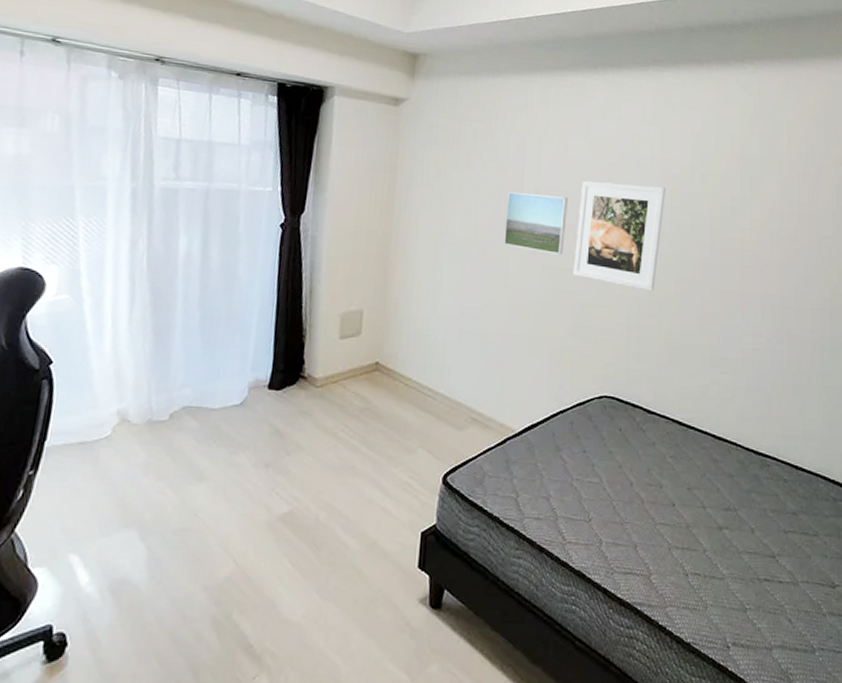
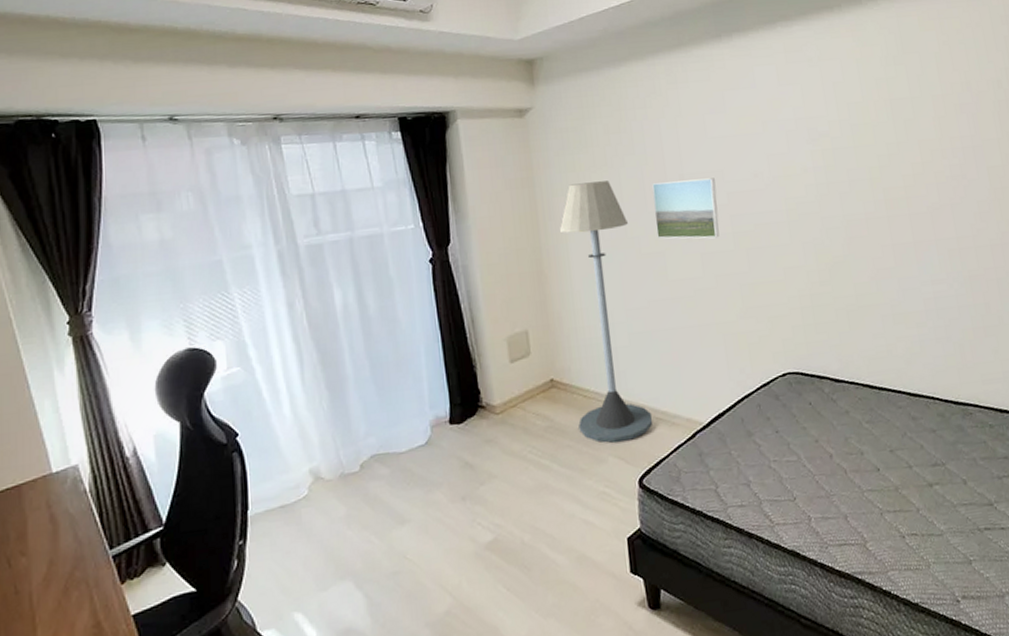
floor lamp: none [394,178,479,435] -> present [559,181,653,443]
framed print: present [573,180,666,291] -> none [726,147,821,258]

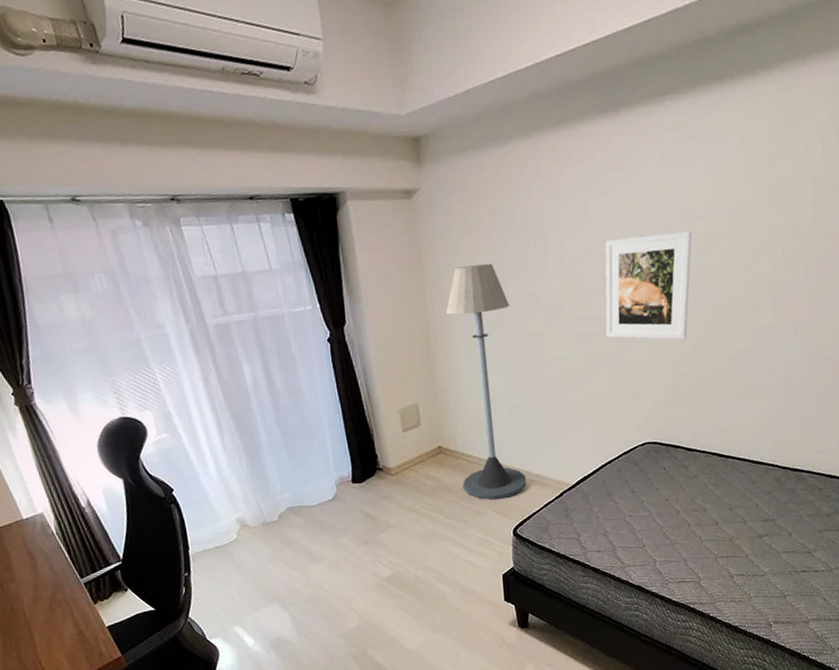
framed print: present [652,178,720,239] -> none [533,261,594,321]
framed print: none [726,147,821,258] -> present [605,230,692,340]

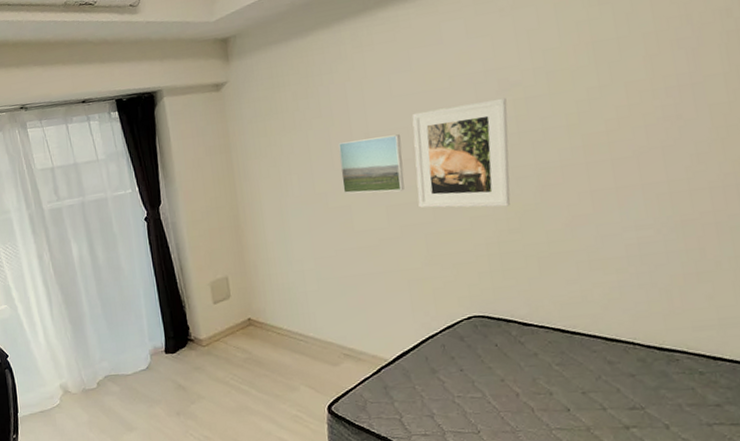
floor lamp: present [445,264,527,500] -> none [253,143,341,374]
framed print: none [533,261,594,321] -> present [338,134,405,194]

